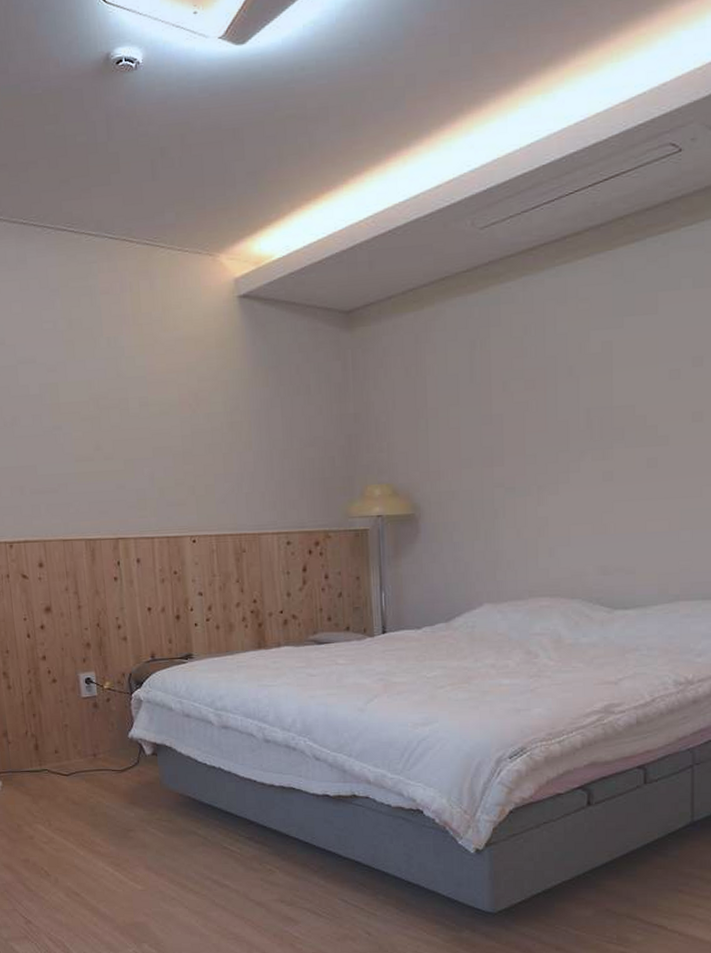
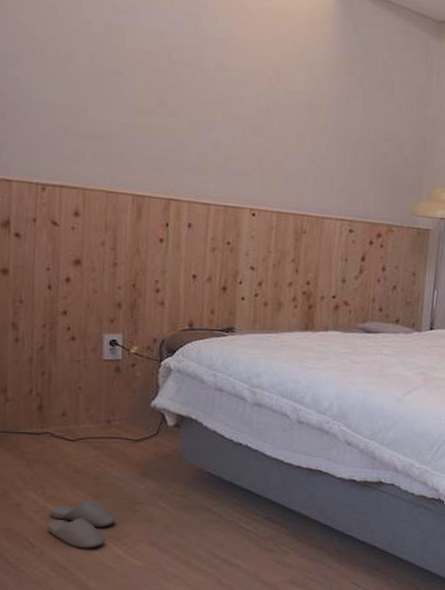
slippers: none [57,829,113,875] -> present [48,499,115,549]

